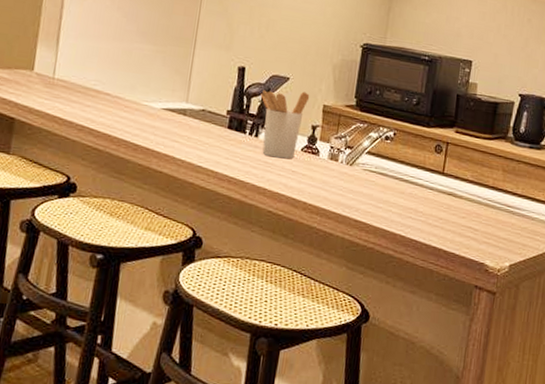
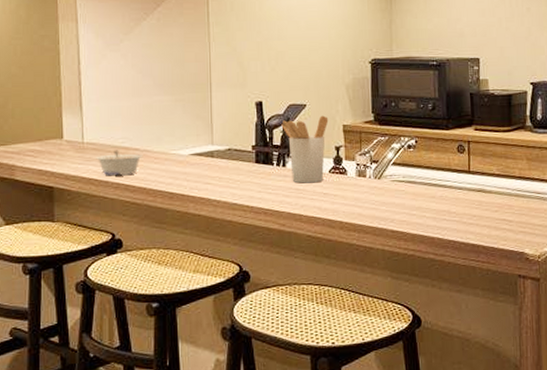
legume: none [64,91,113,119] -> present [96,150,142,175]

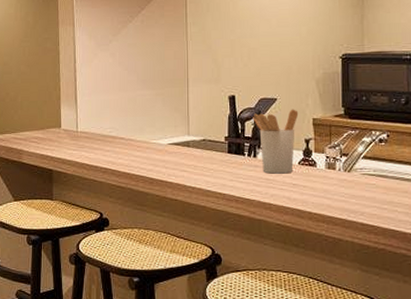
legume: present [96,150,142,175] -> none [88,138,127,161]

